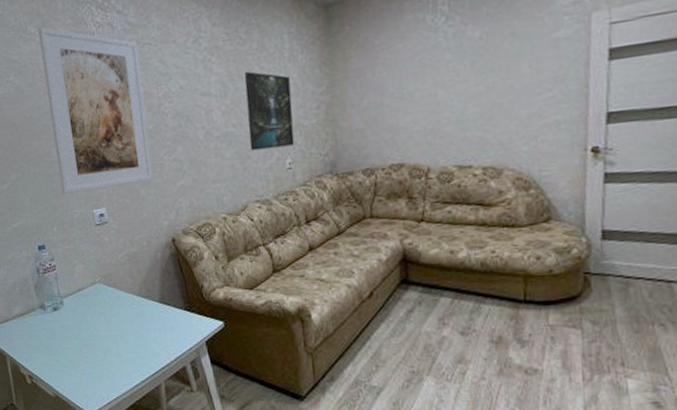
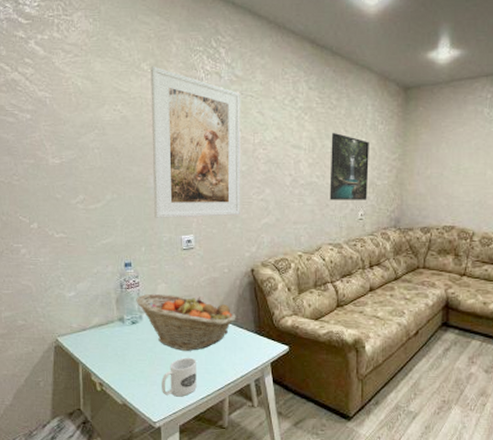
fruit basket: none [54,274,162,335] -> present [136,293,236,351]
mug: none [91,341,129,385] -> present [161,357,197,397]

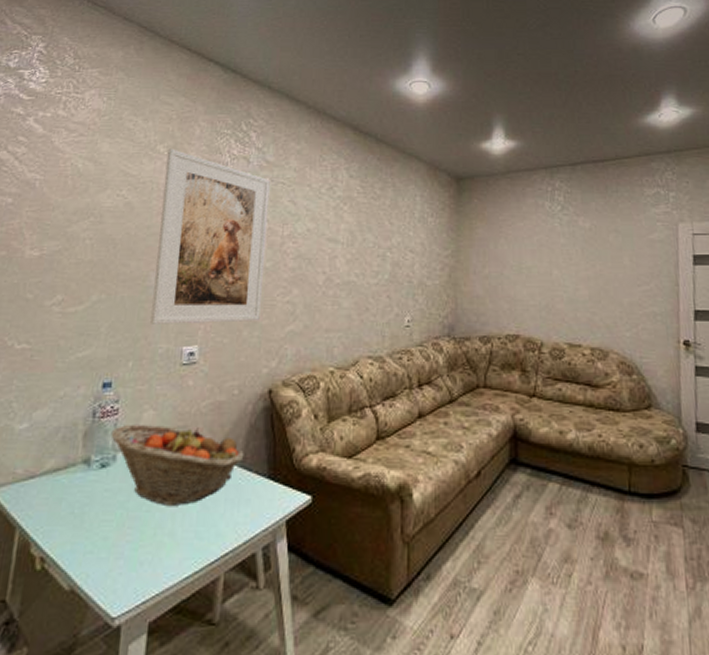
mug: present [161,357,197,397] -> none [129,515,184,576]
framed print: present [330,133,369,200] -> none [370,226,417,304]

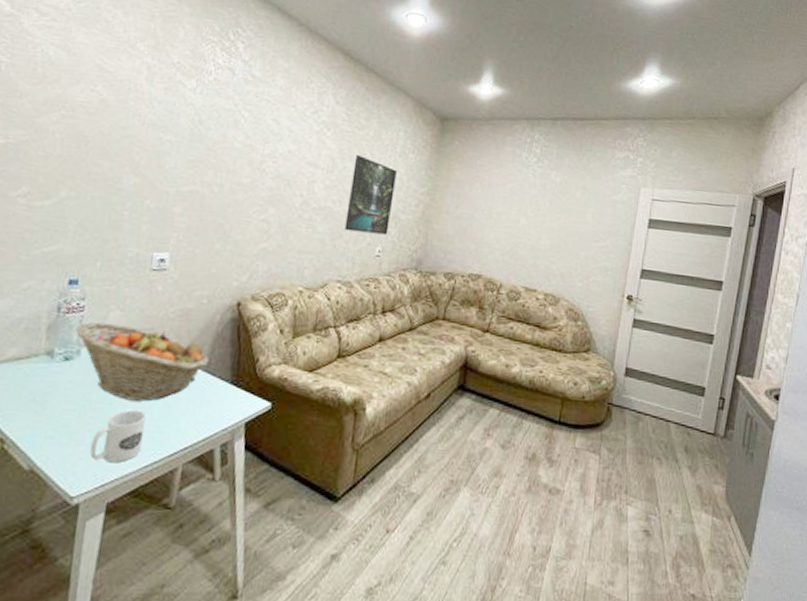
mug: none [129,515,184,576] -> present [90,409,146,463]
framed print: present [150,148,270,324] -> none [121,48,255,236]
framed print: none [370,226,417,304] -> present [344,155,397,235]

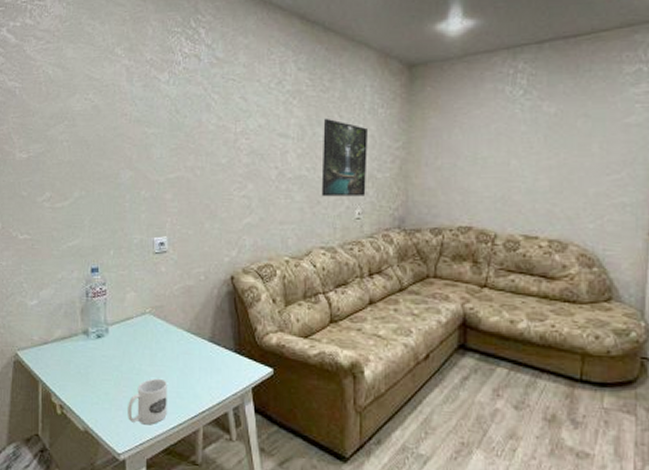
fruit basket: present [75,321,209,402] -> none [102,303,213,371]

